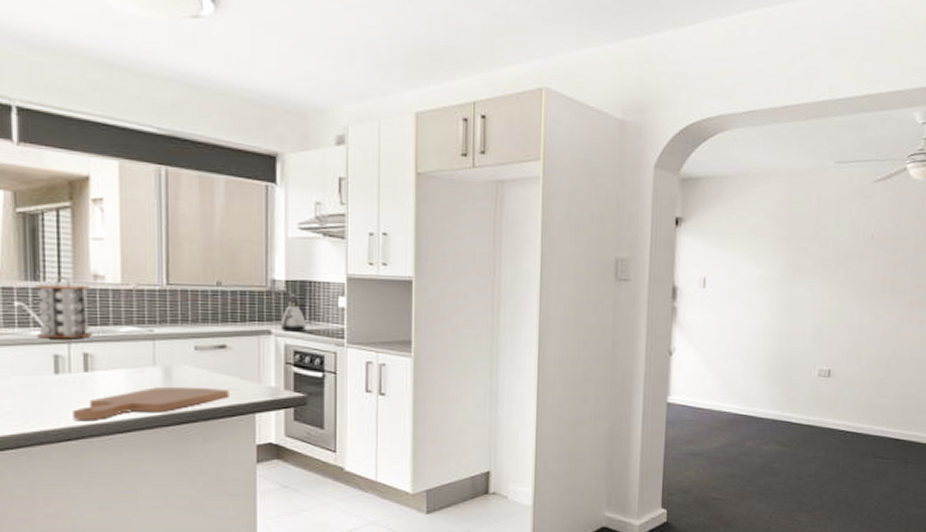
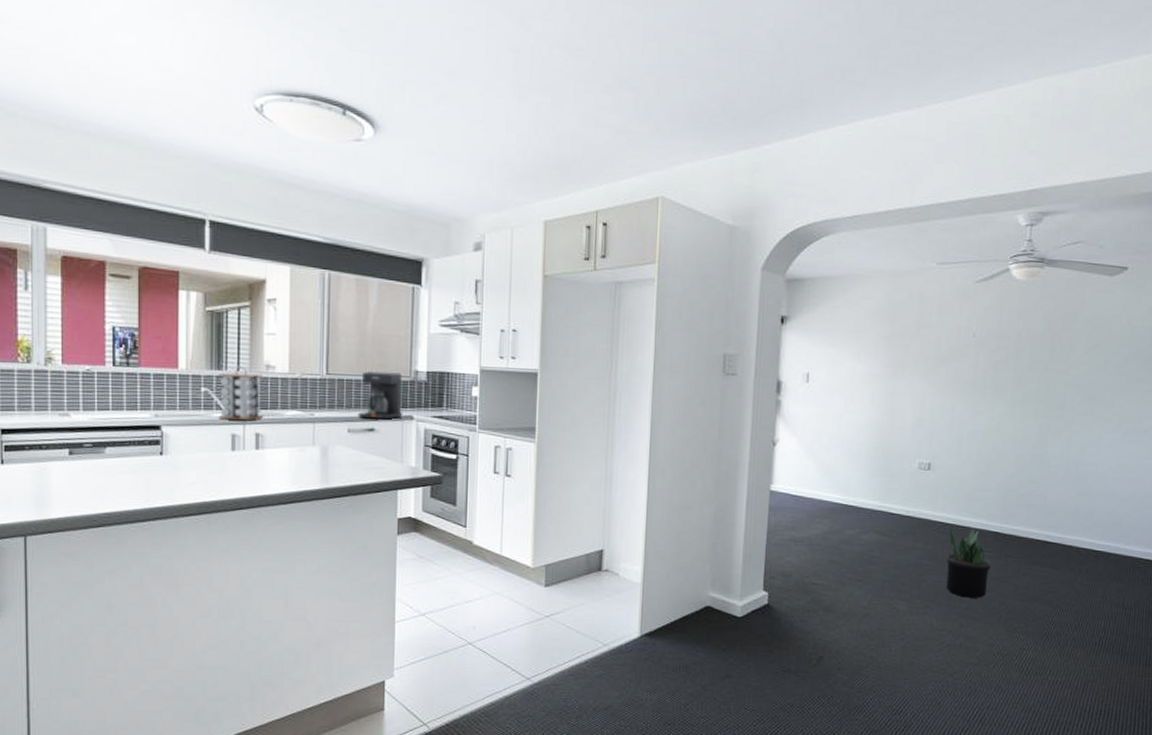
cutting board: present [73,387,229,420] -> none [245,464,376,492]
coffee maker: none [206,280,259,335] -> present [358,371,403,420]
kettle: present [280,294,307,332] -> none [421,384,444,418]
planter: none [846,435,891,507] -> present [945,528,991,598]

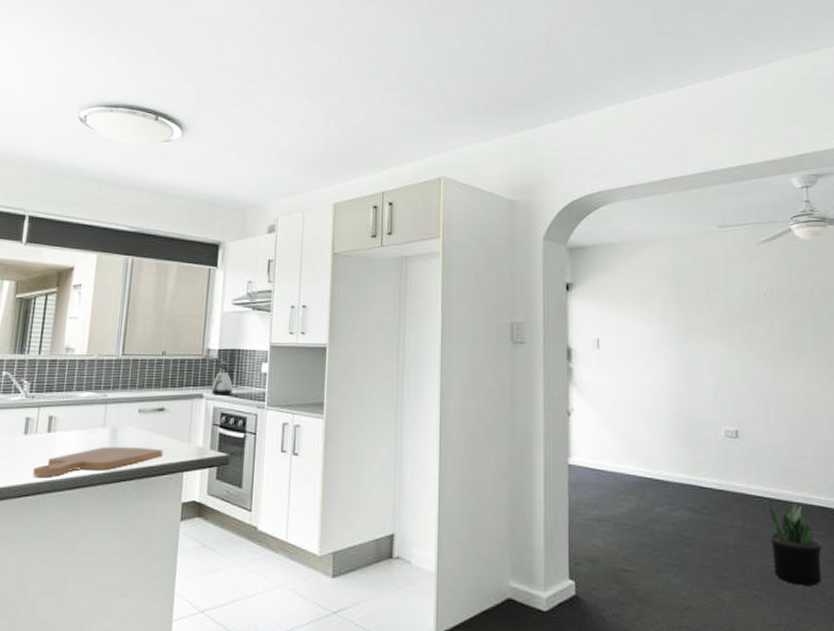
spice rack: present [219,366,264,421] -> none [16,349,62,404]
cutting board: none [245,464,376,492] -> present [33,447,163,477]
coffee maker: present [358,371,403,420] -> none [149,351,195,399]
kettle: none [421,384,444,418] -> present [211,361,234,396]

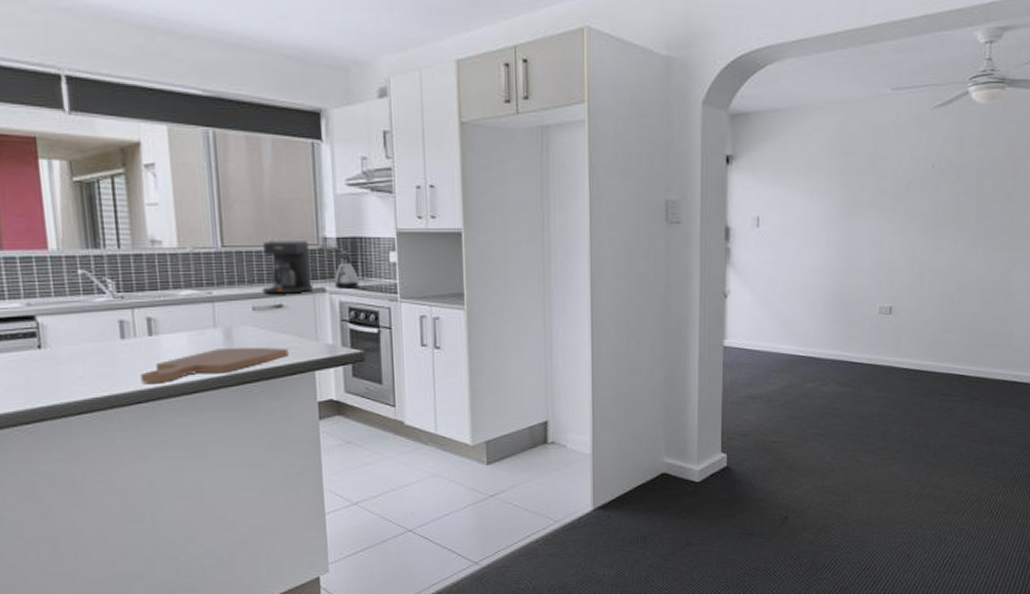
coffee maker: none [149,351,195,399] -> present [262,241,314,294]
planter: present [768,503,822,585] -> none [911,373,957,445]

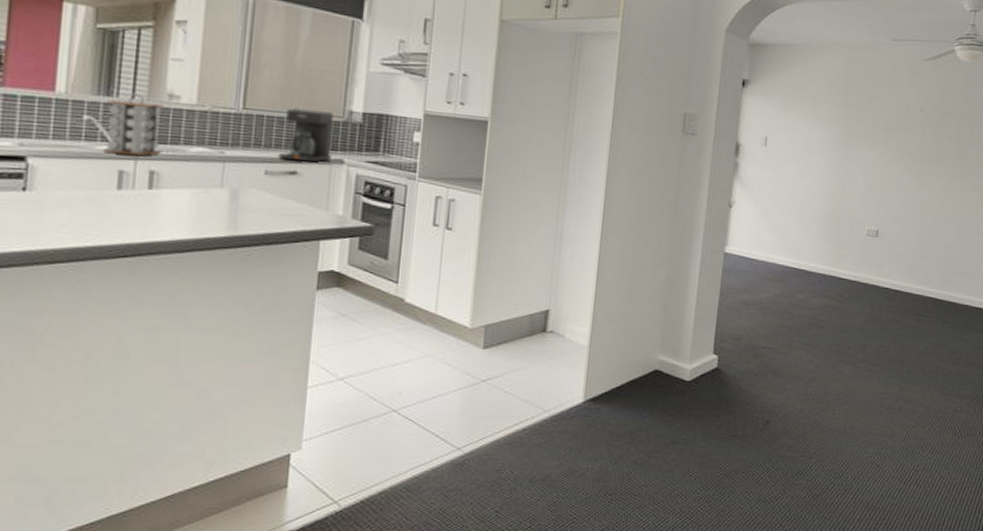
spice rack: none [97,243,154,305] -> present [103,93,164,157]
cutting board: present [140,348,289,383] -> none [131,209,296,238]
kettle: present [333,251,360,289] -> none [353,126,381,164]

